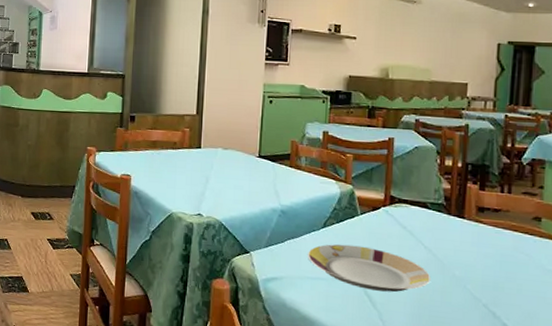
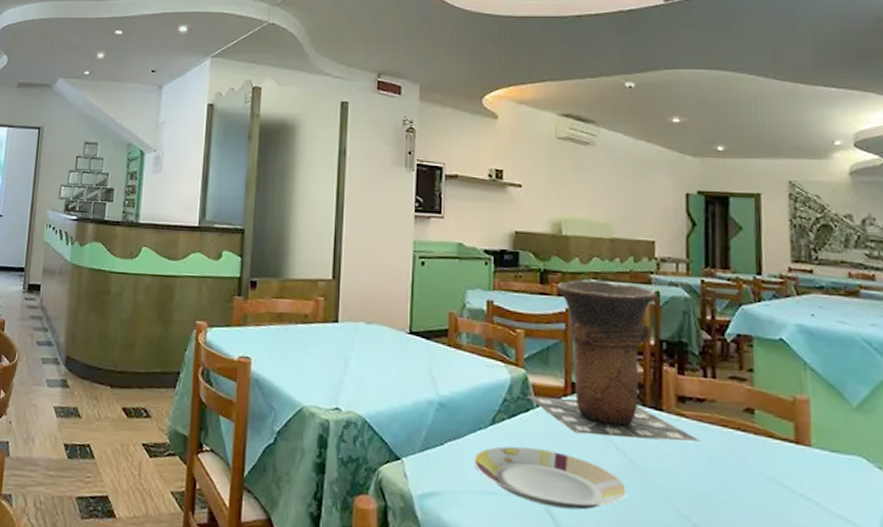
vase: none [353,115,495,243] -> present [527,280,701,442]

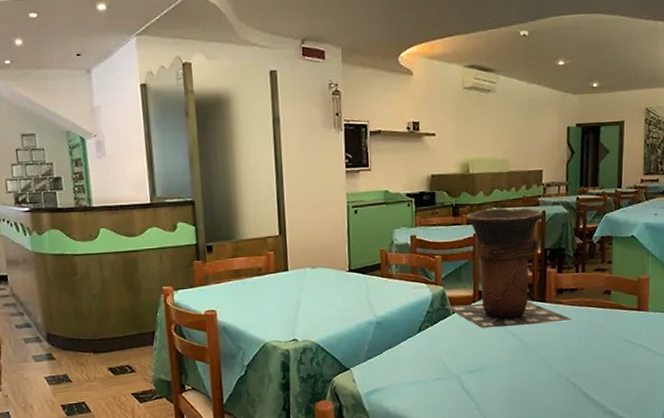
plate: present [474,446,628,510] -> none [406,344,520,384]

